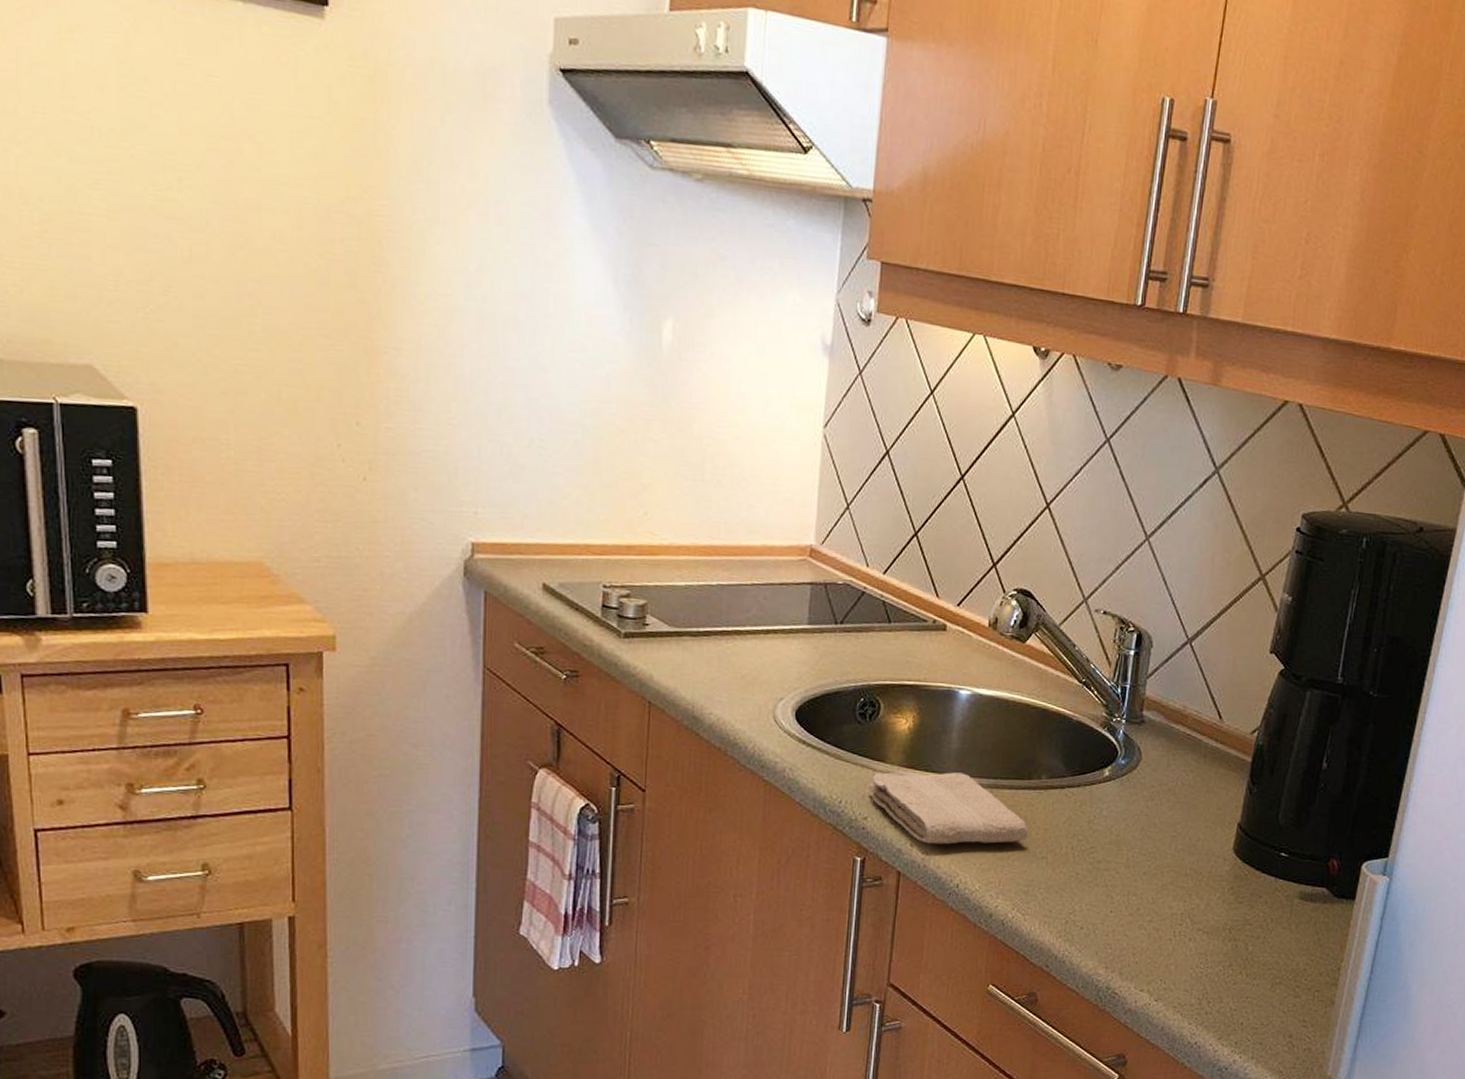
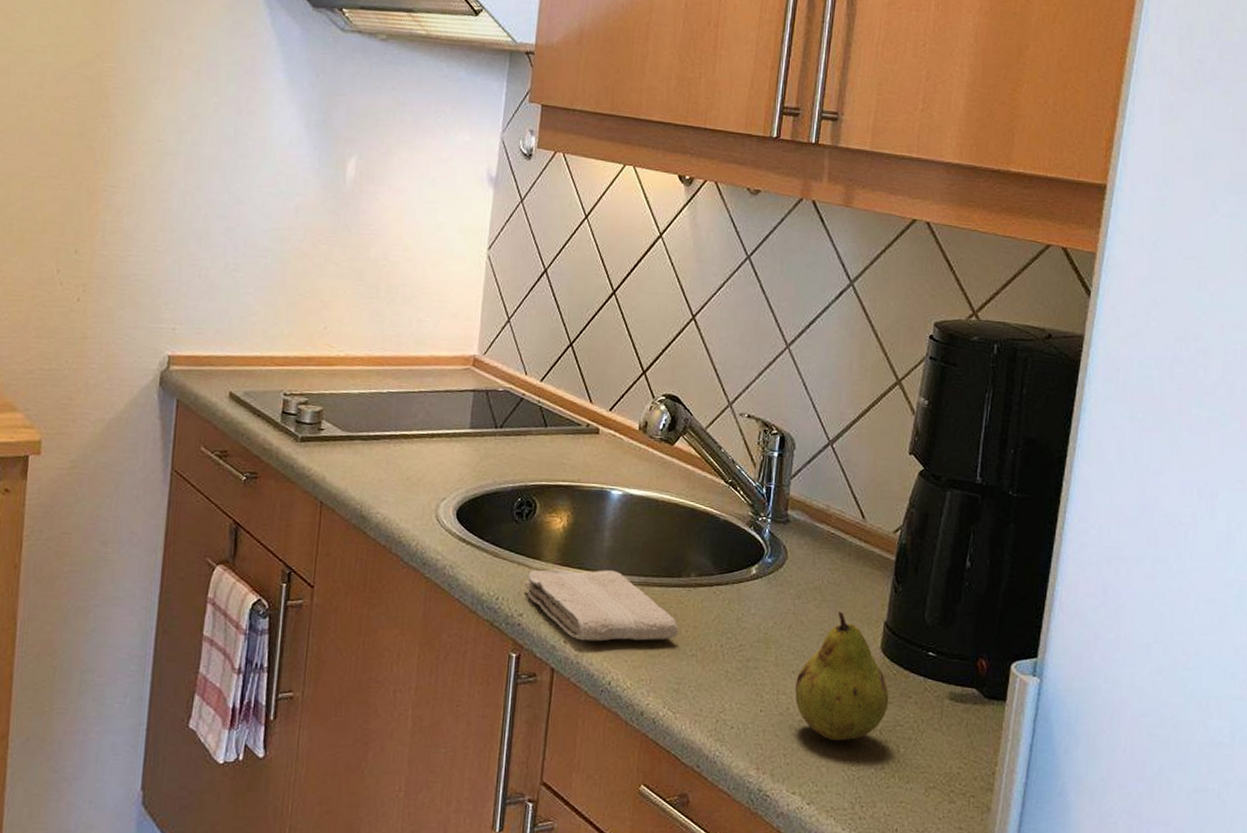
fruit: none [1145,813,1240,940] -> present [795,611,889,741]

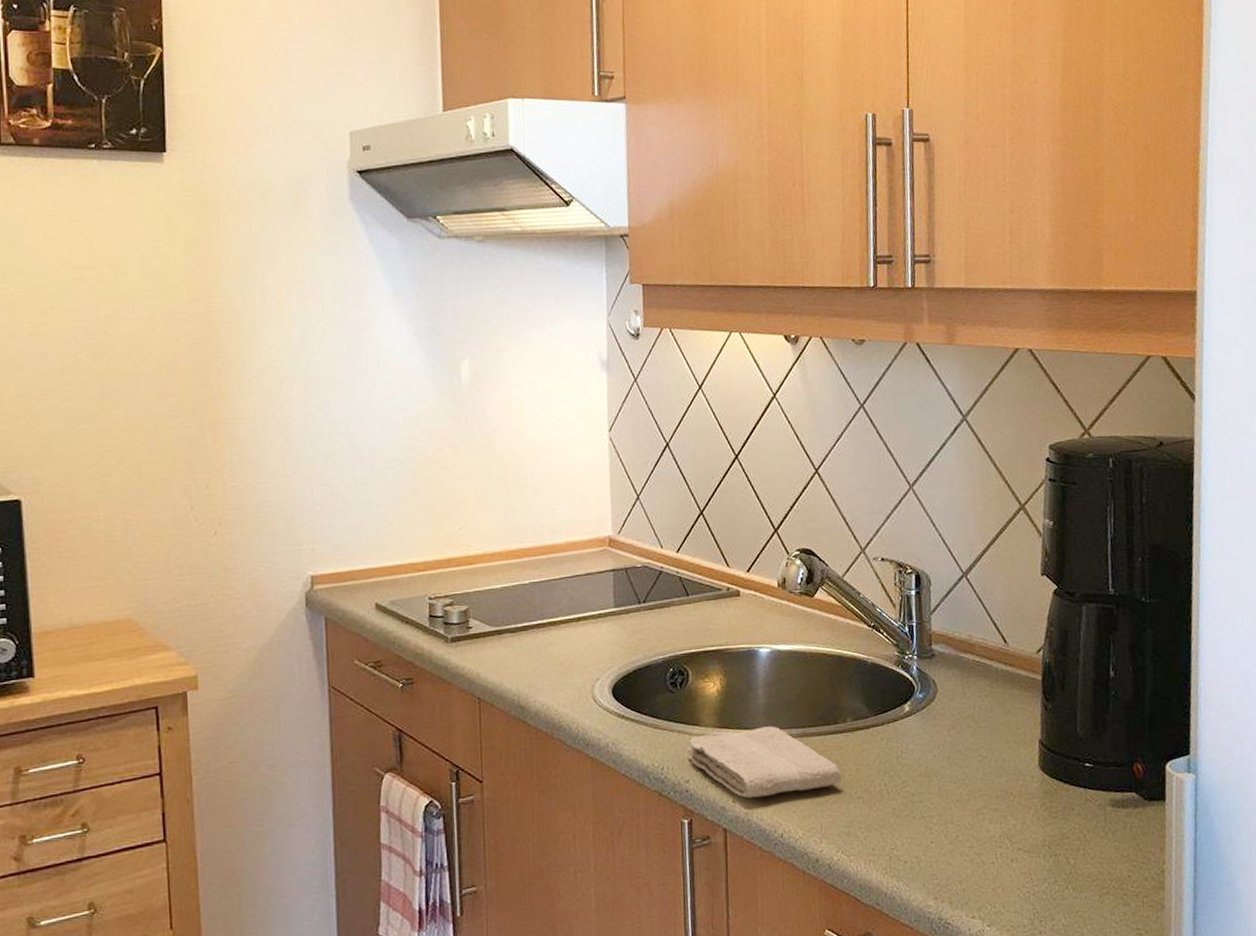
fruit: present [795,611,889,741] -> none [961,736,1054,862]

